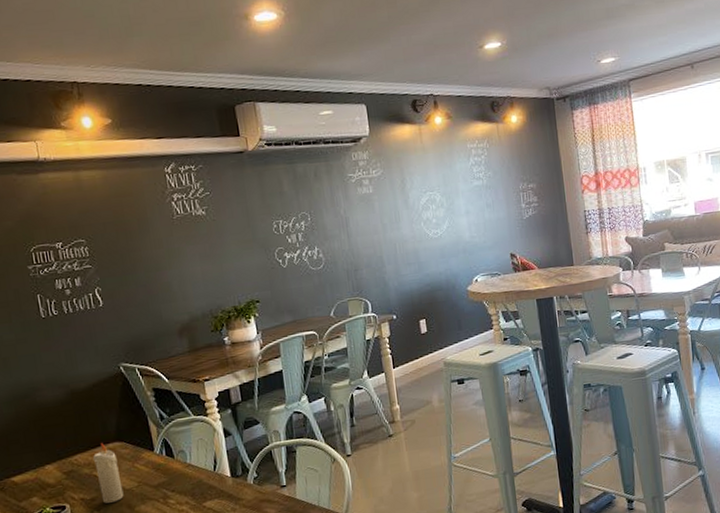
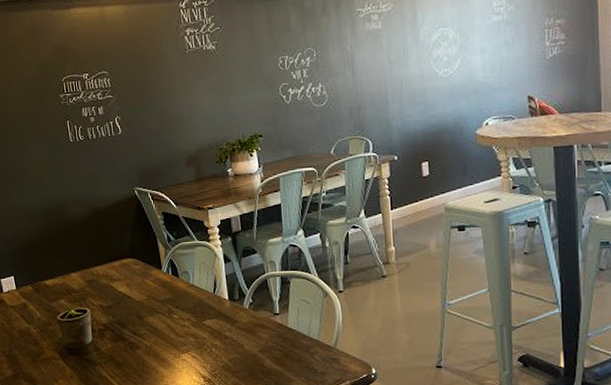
candle: present [93,443,124,504] -> none [110,258,135,312]

